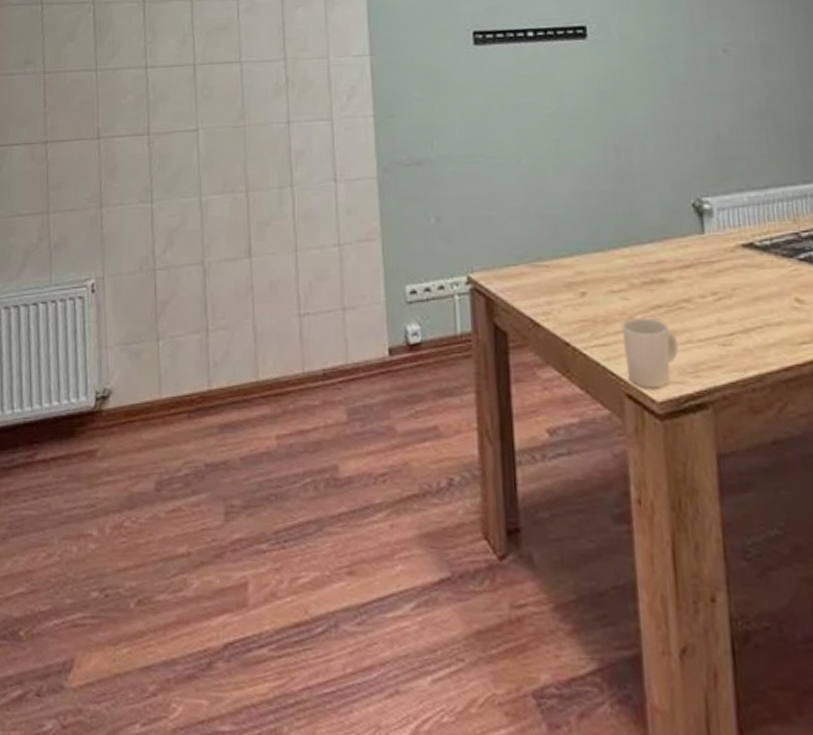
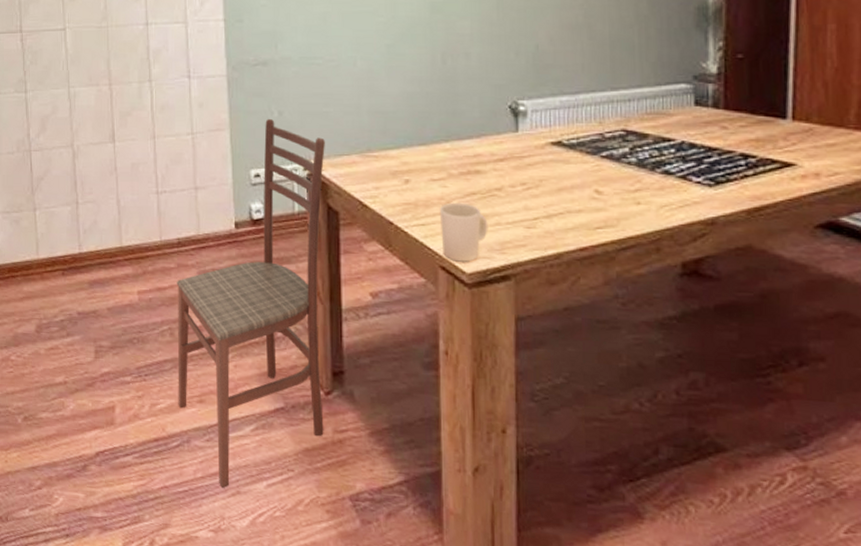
dining chair: none [321,225,499,686] -> present [176,118,325,488]

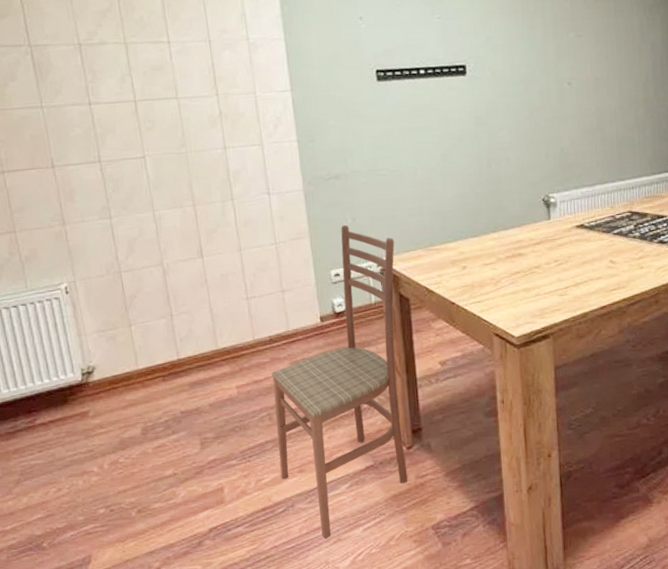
mug: present [439,202,488,262] -> none [491,280,531,329]

